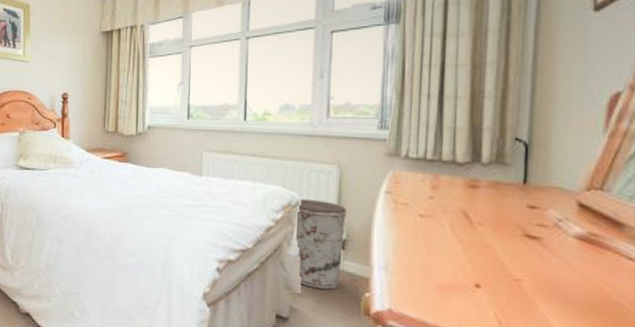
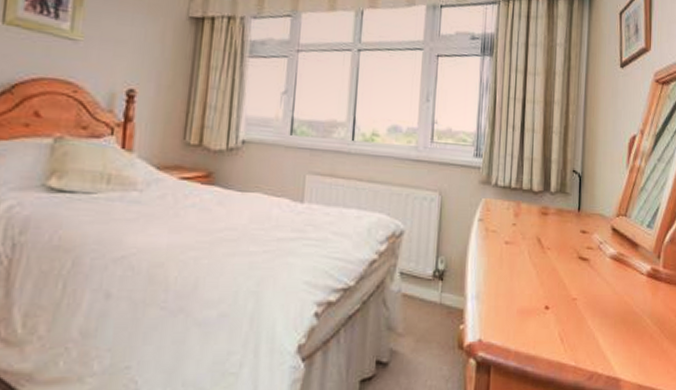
trash can: present [296,198,346,290] -> none [399,227,445,325]

